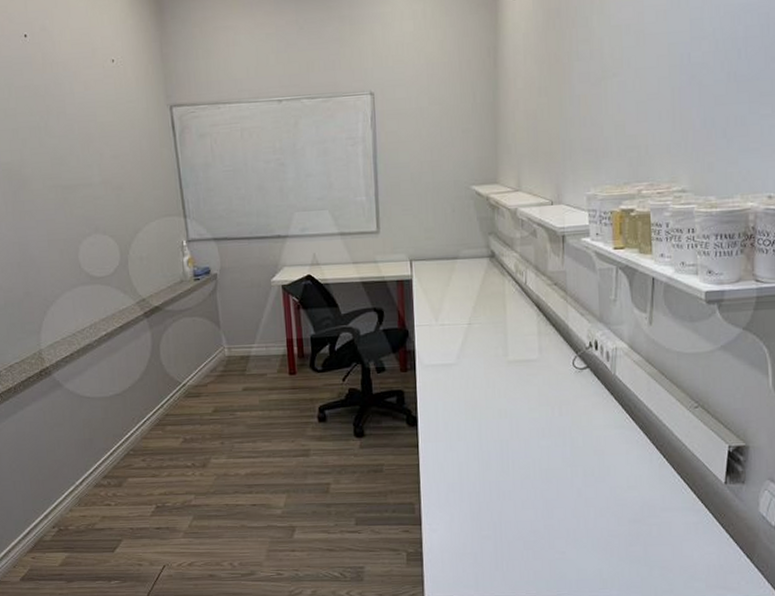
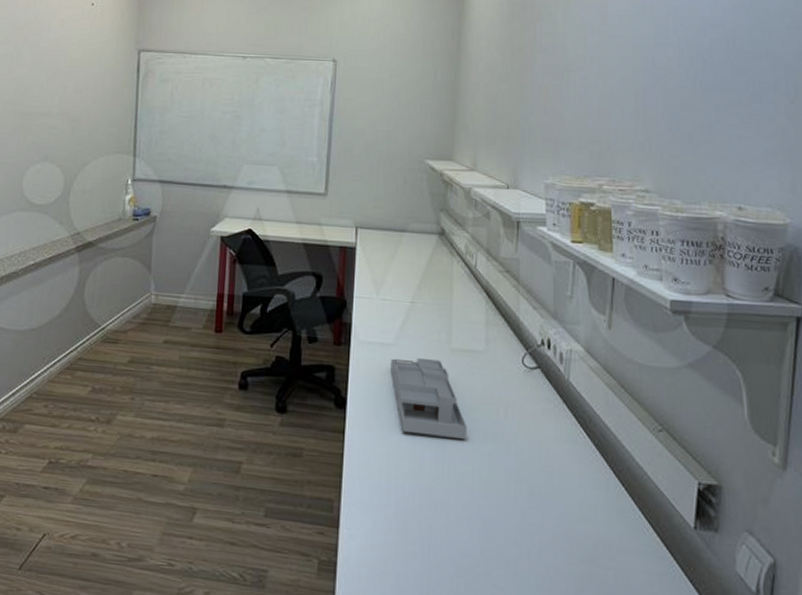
desk organizer: none [454,373,528,439] -> present [390,358,468,439]

